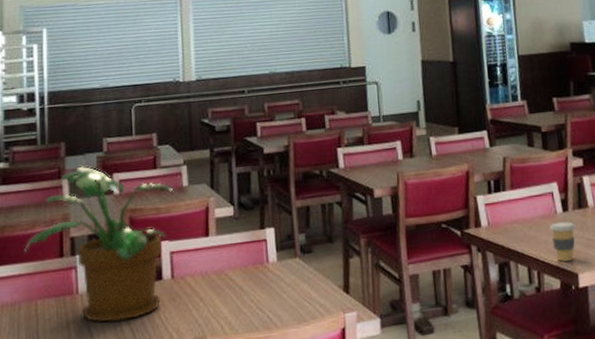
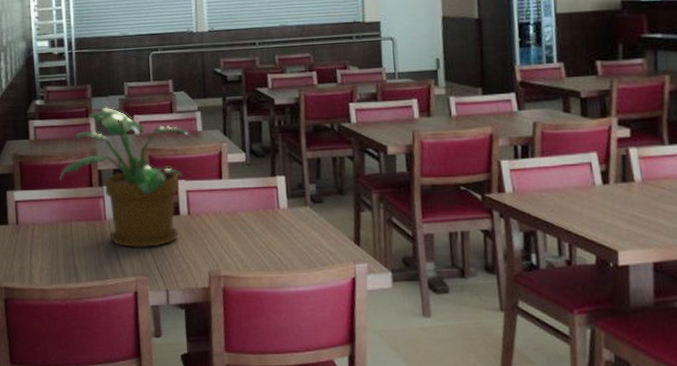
coffee cup: present [549,221,576,262] -> none [585,194,618,236]

